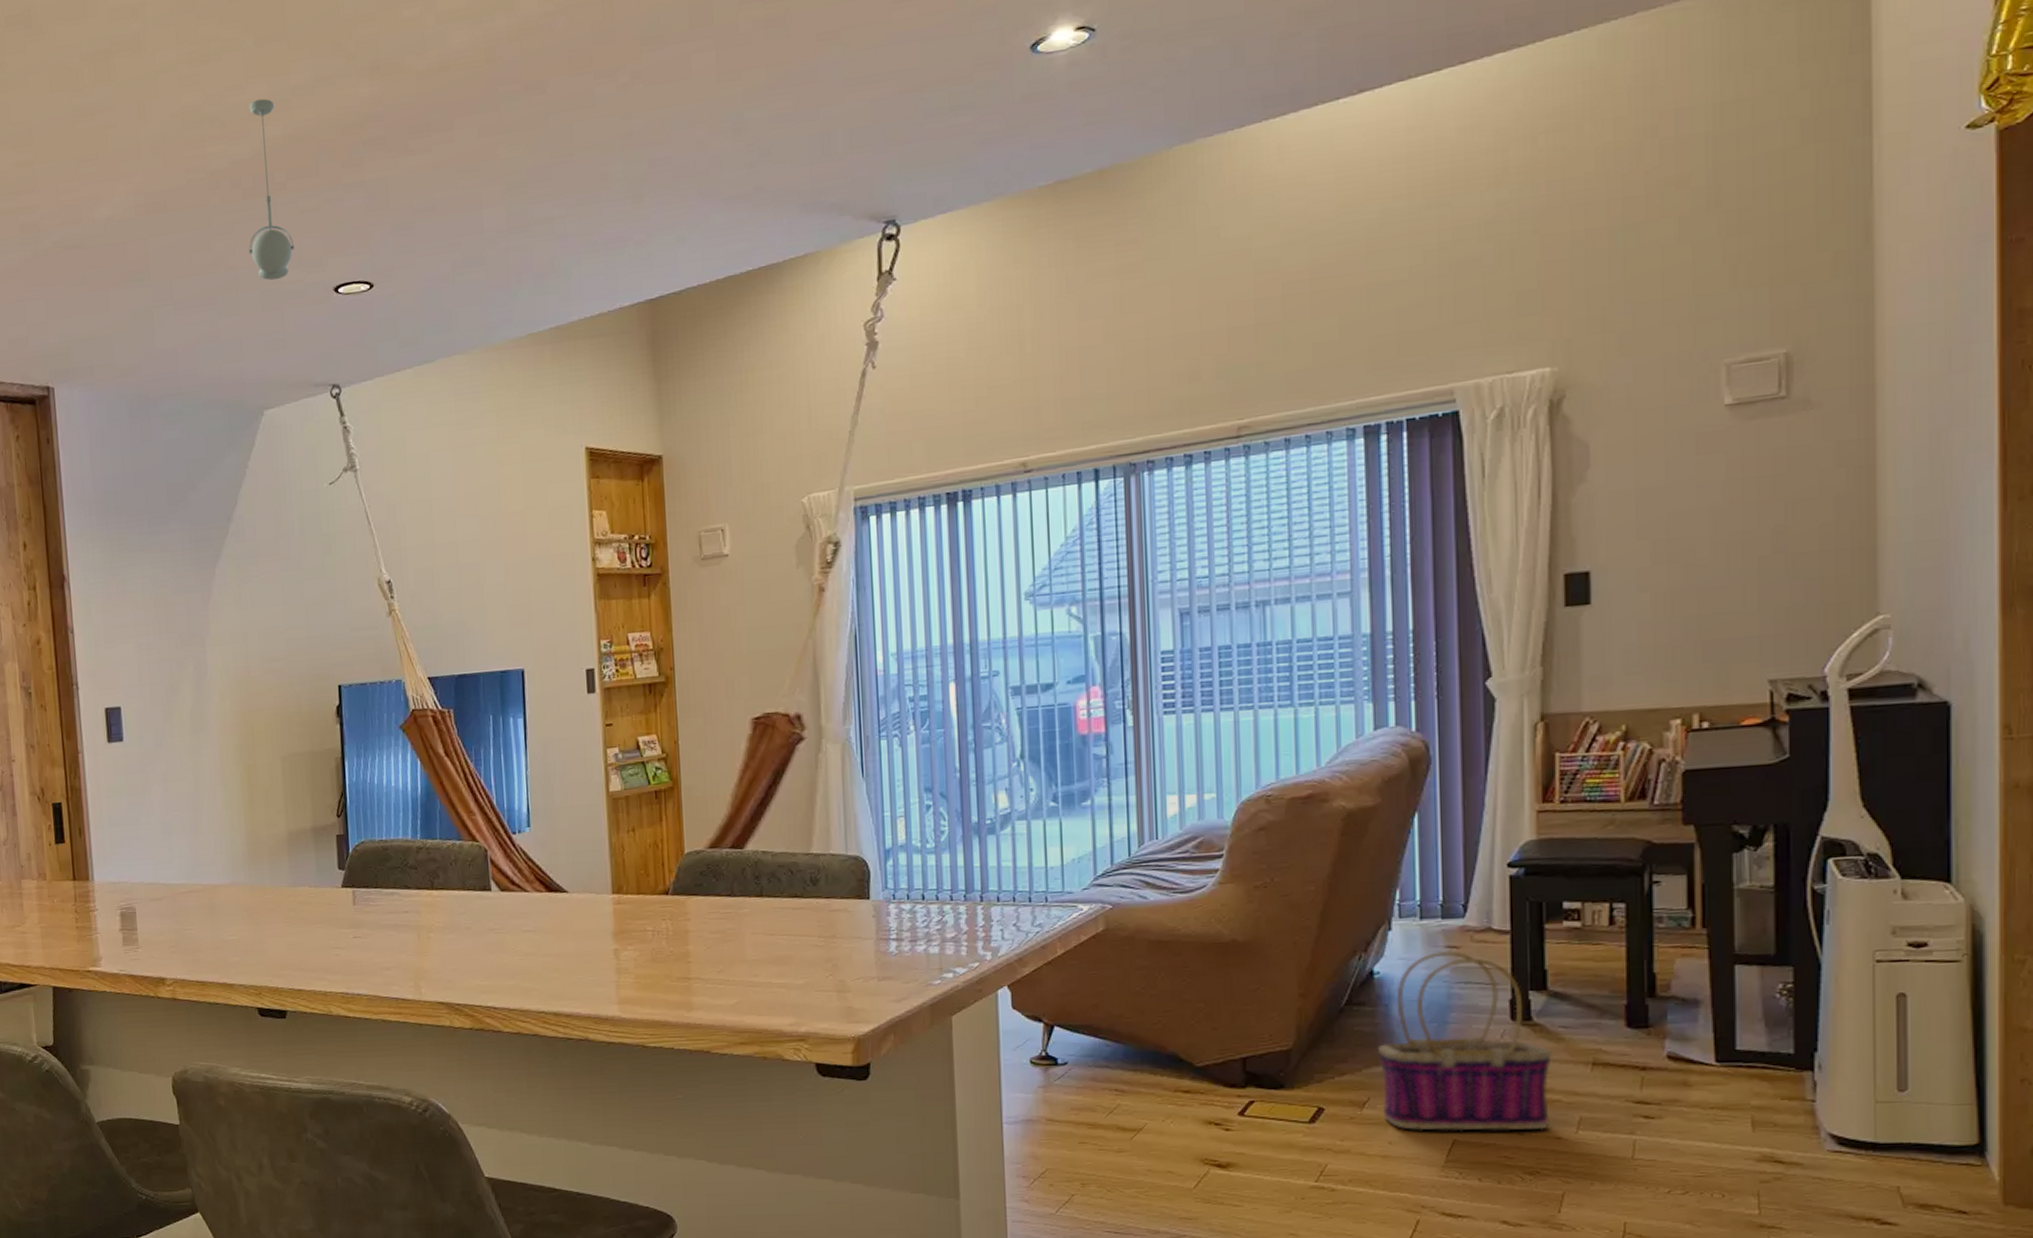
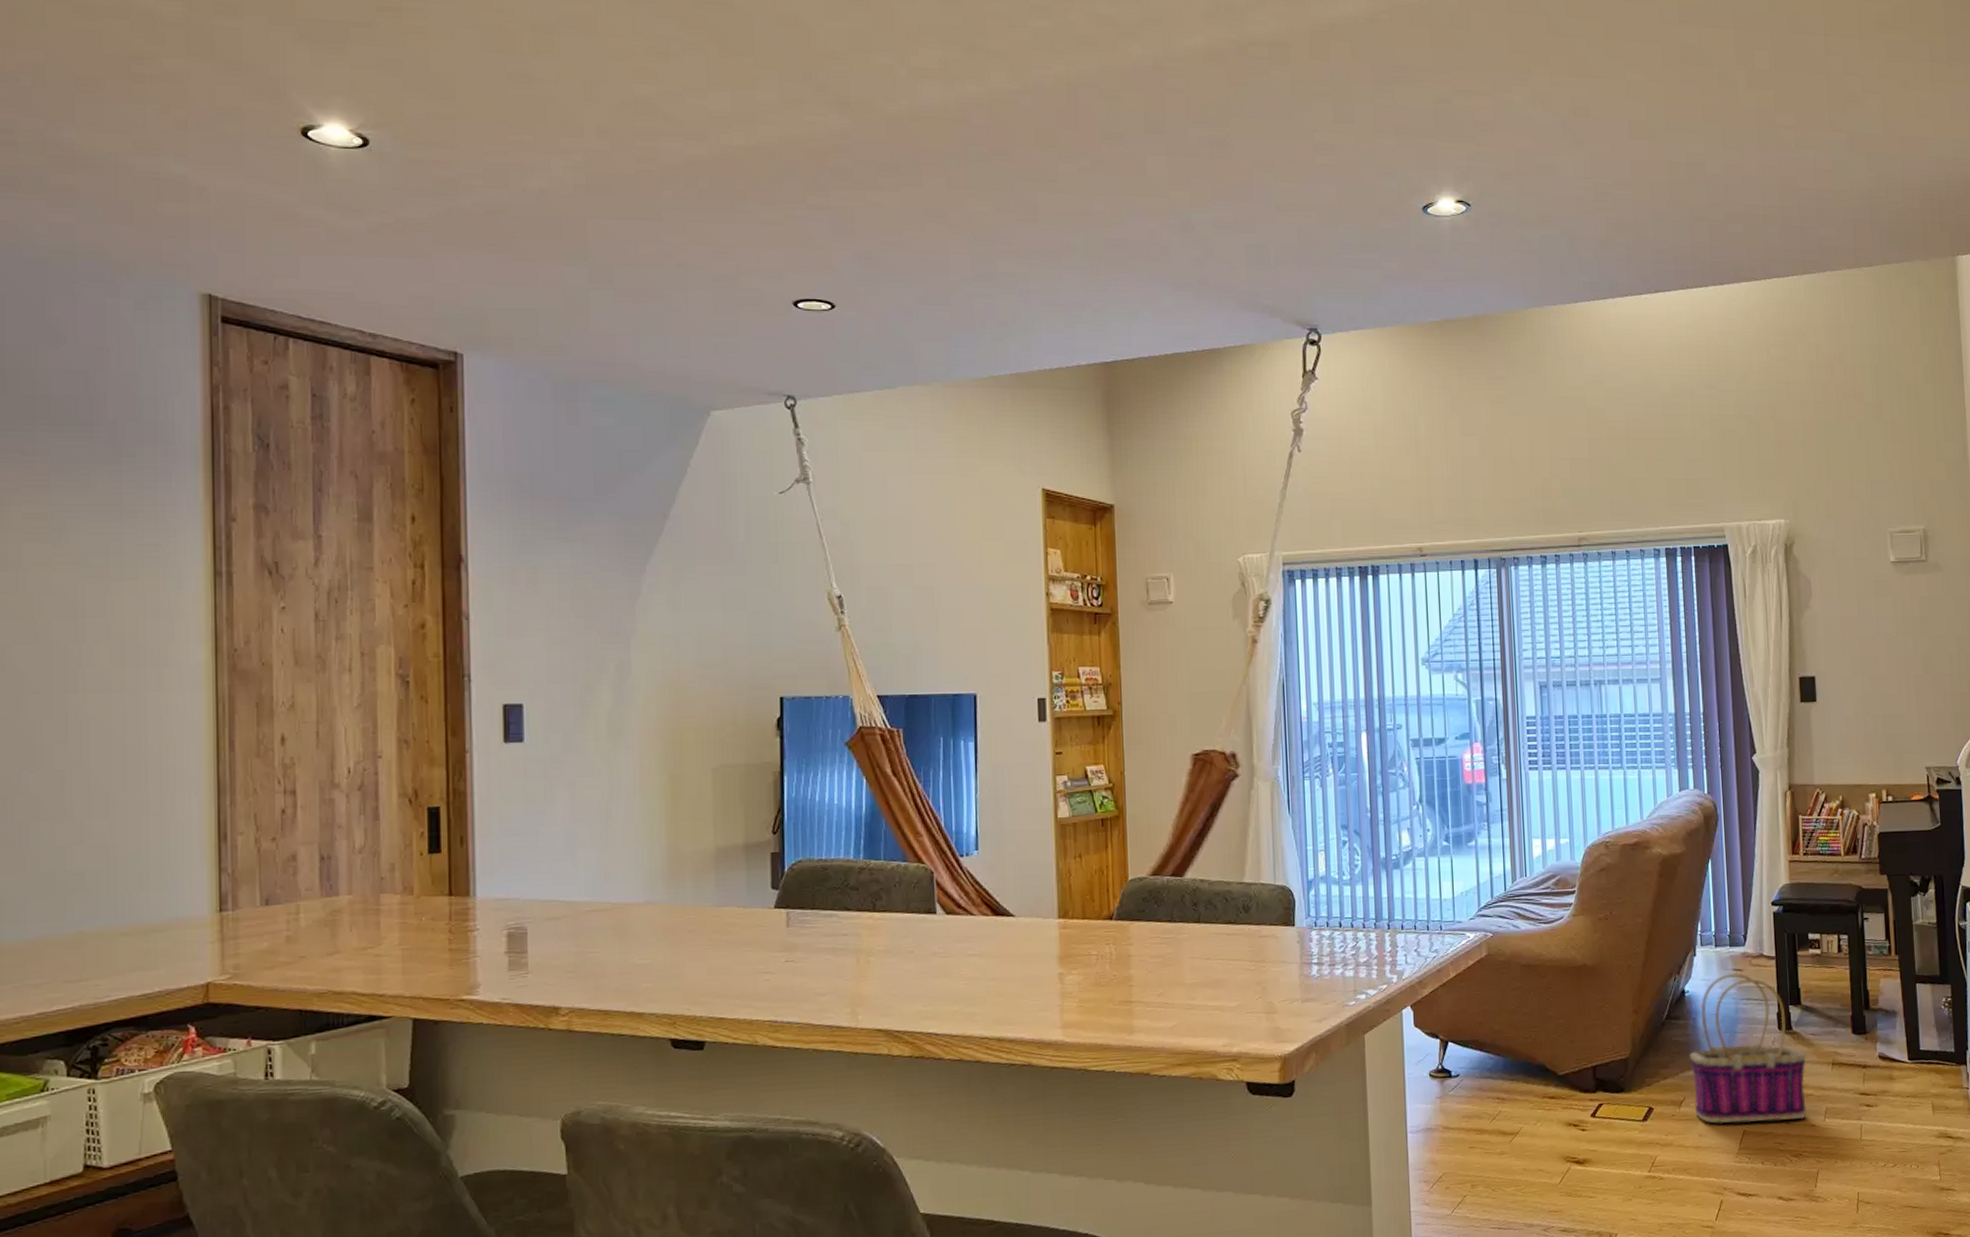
pendant light: present [248,98,295,281] -> none [702,107,753,284]

